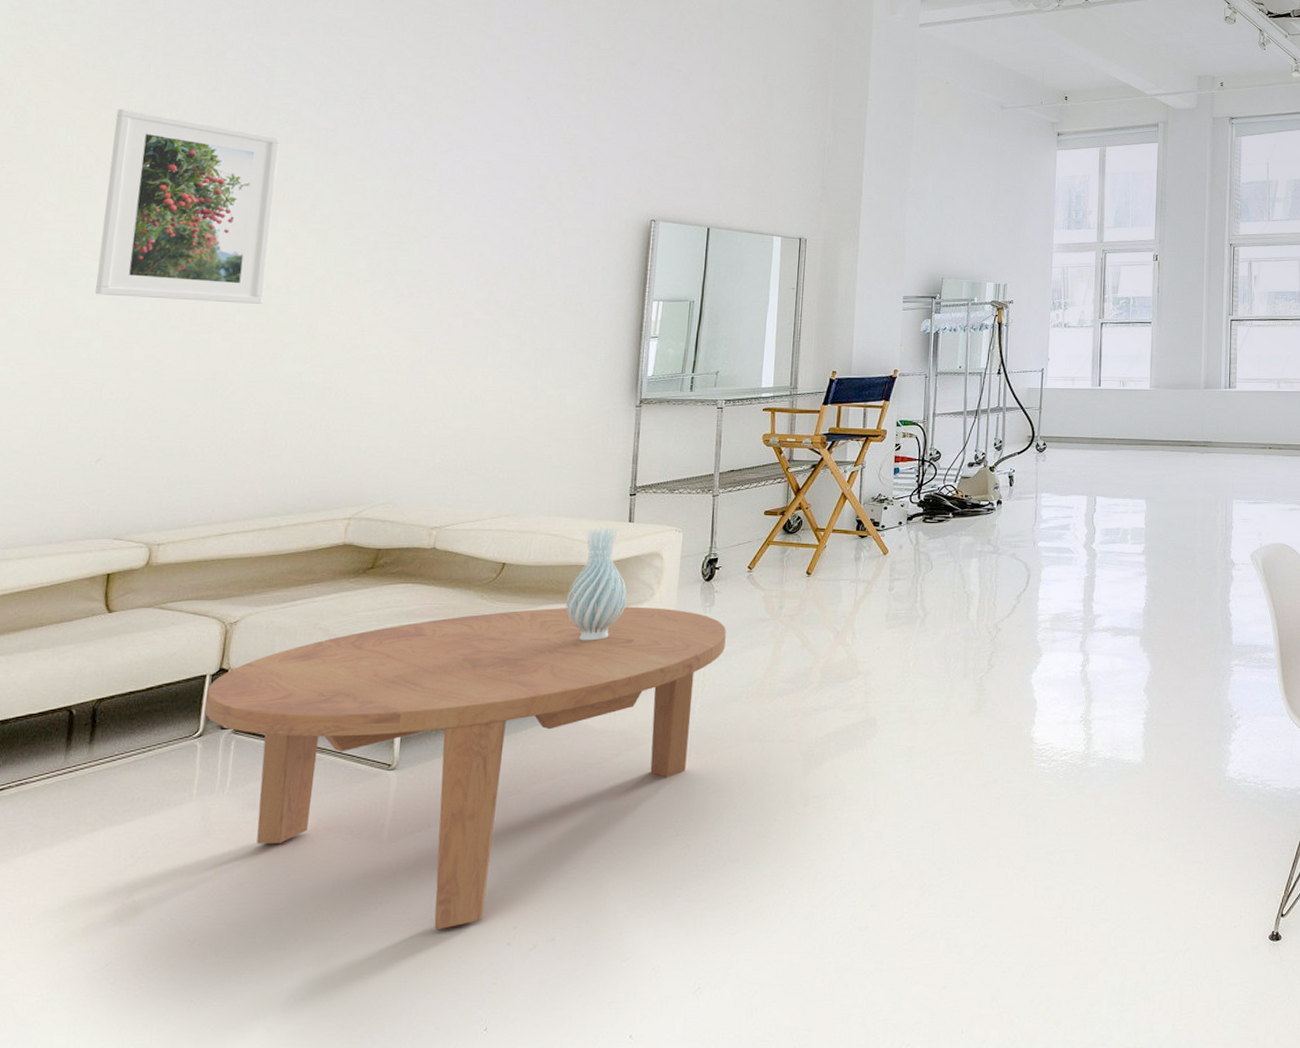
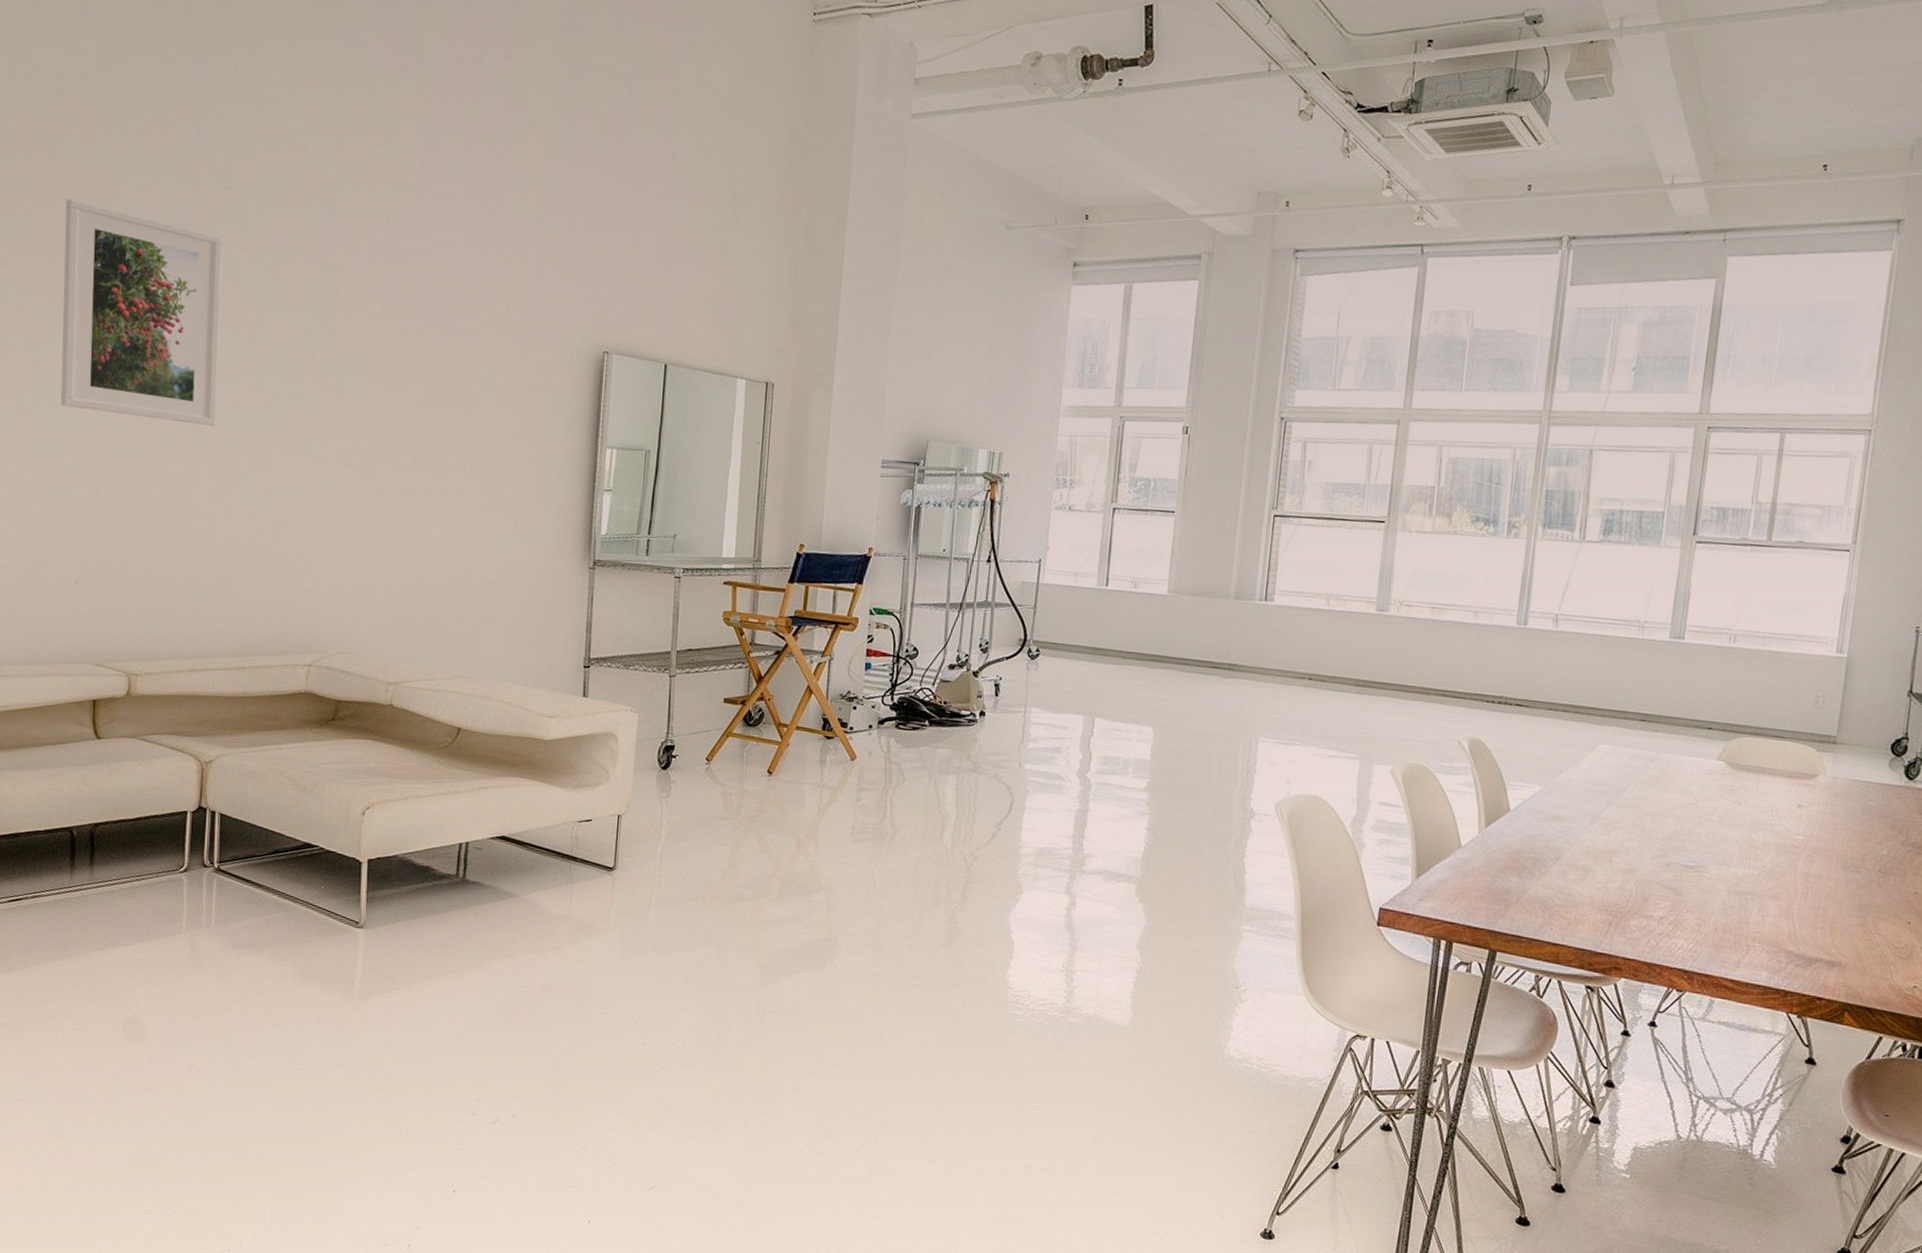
coffee table: present [204,606,726,929] -> none [188,779,683,1090]
vase: present [565,527,628,641] -> none [520,700,582,821]

